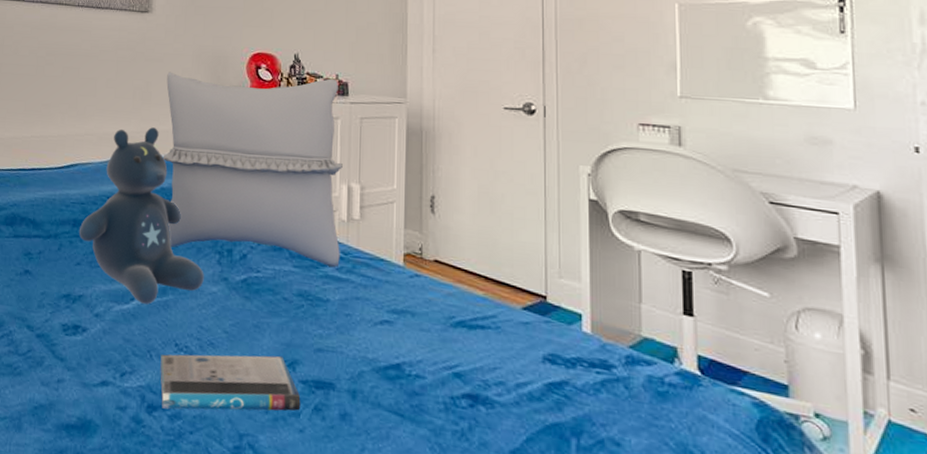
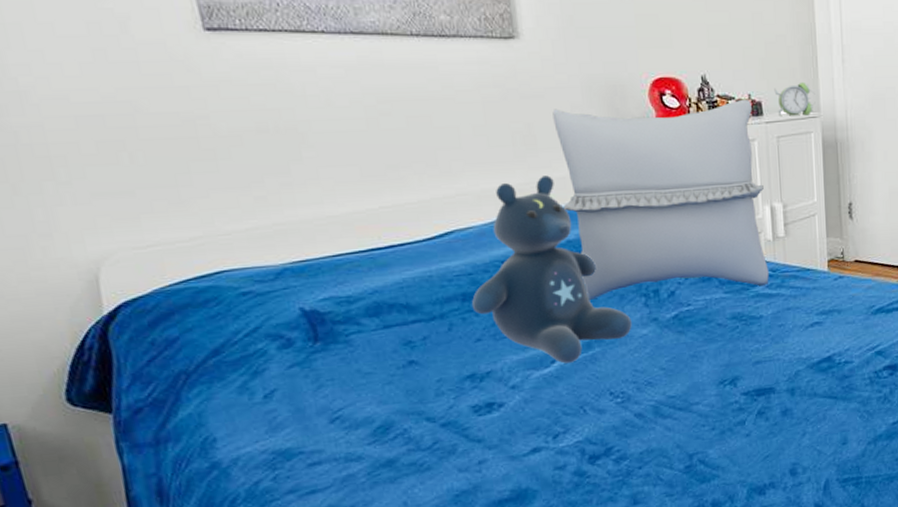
book: present [160,354,301,411] -> none [596,376,745,455]
alarm clock: none [361,67,403,101] -> present [774,81,816,117]

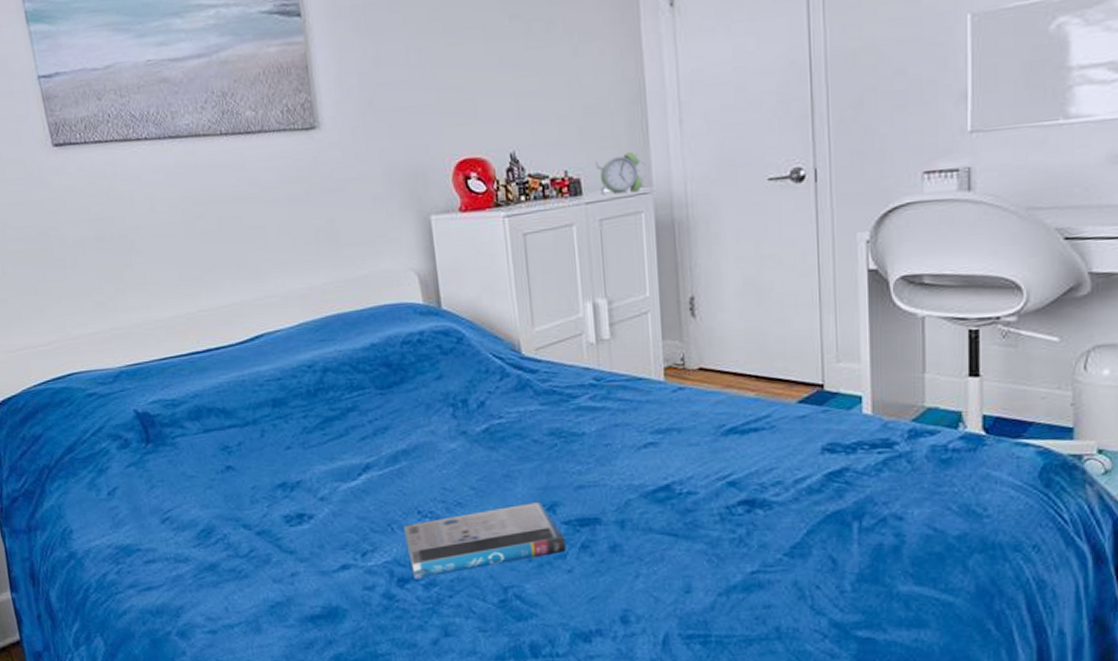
stuffed bear: present [472,175,632,364] -> none [282,274,440,477]
pillow: present [552,99,769,300] -> none [354,176,593,409]
book: none [596,376,745,455] -> present [403,501,566,579]

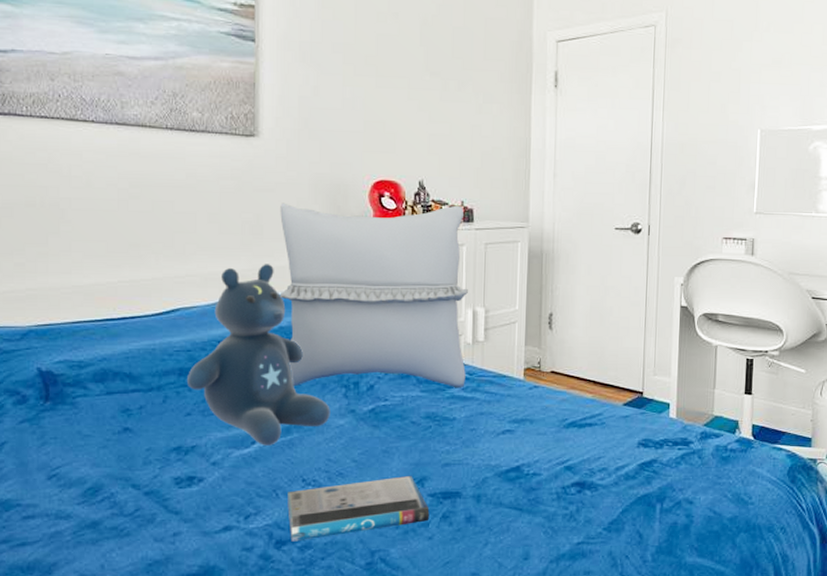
stuffed bear: none [282,274,440,477] -> present [188,264,330,446]
pillow: none [354,176,593,409] -> present [280,202,468,387]
alarm clock: present [595,151,647,195] -> none [486,192,525,225]

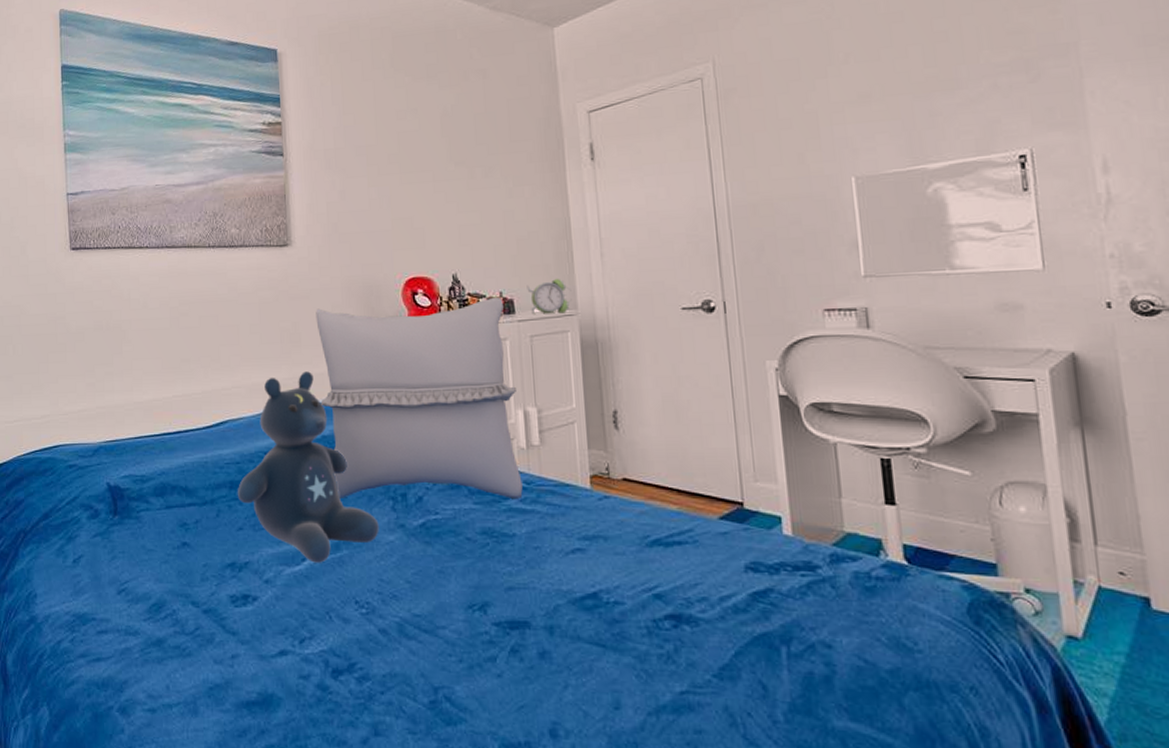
book: present [287,475,430,542] -> none [341,599,496,672]
alarm clock: none [486,192,525,225] -> present [527,278,572,315]

